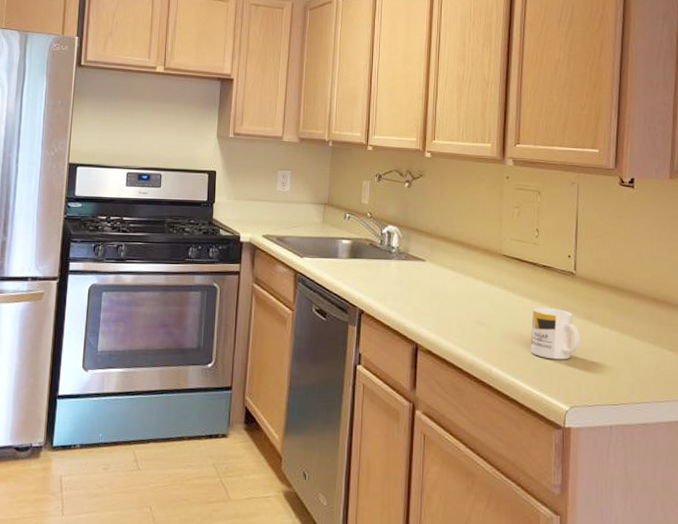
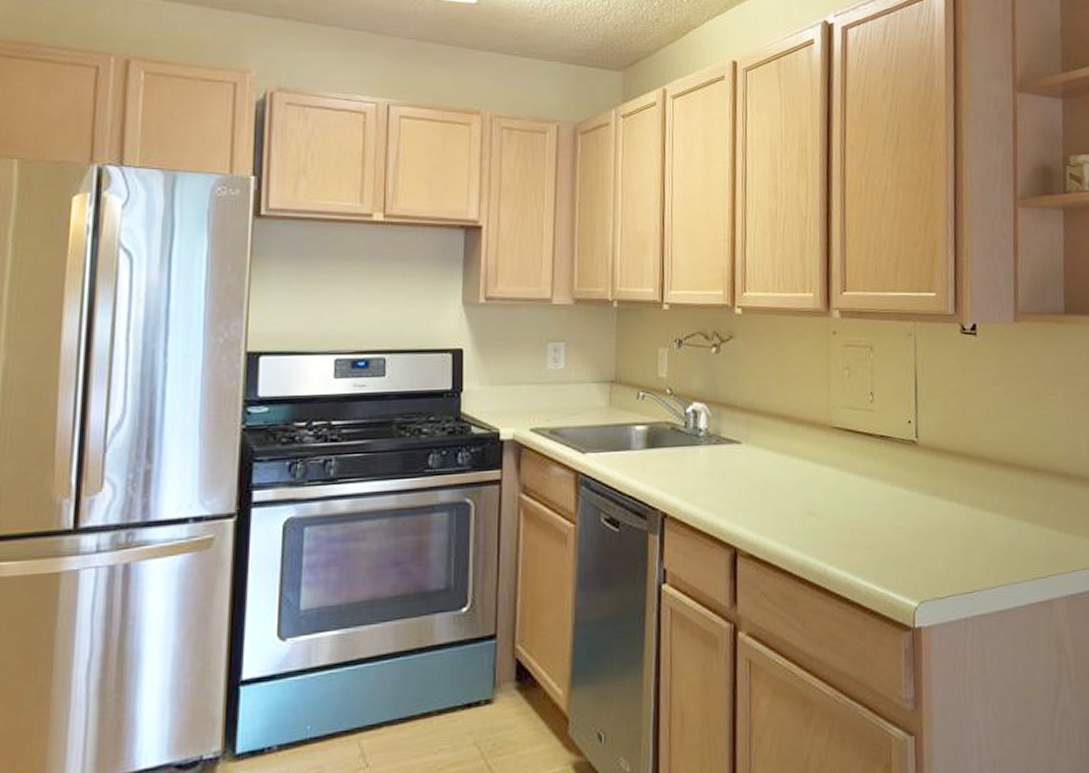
mug: present [530,307,580,360] -> none [870,485,927,548]

